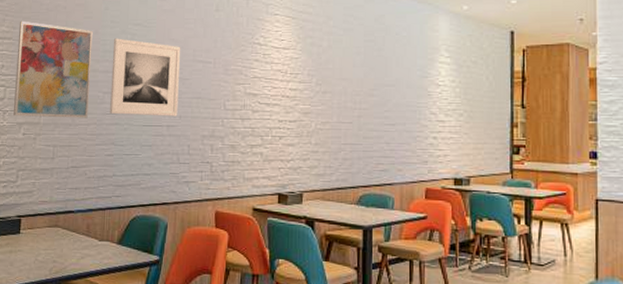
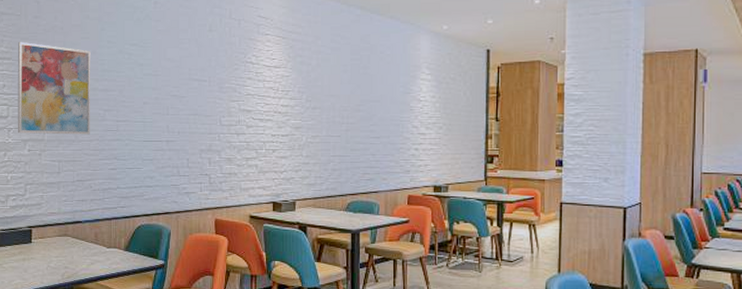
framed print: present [110,38,181,117] -> none [111,58,177,132]

